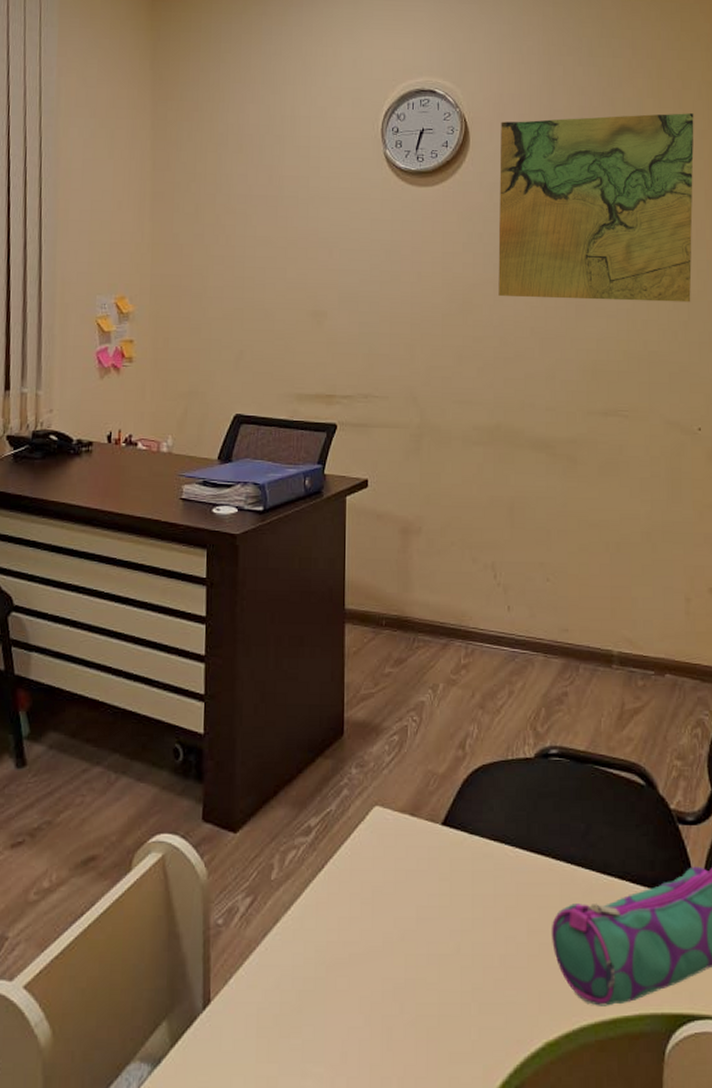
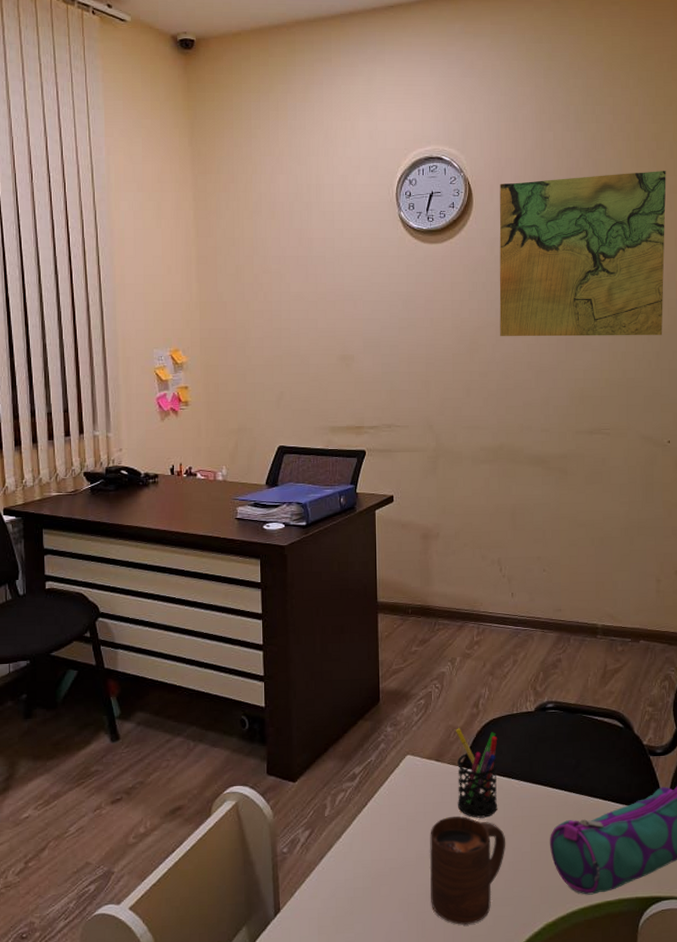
cup: none [399,889,497,1038] -> present [429,816,506,926]
pen holder: none [435,774,488,894] -> present [455,728,498,818]

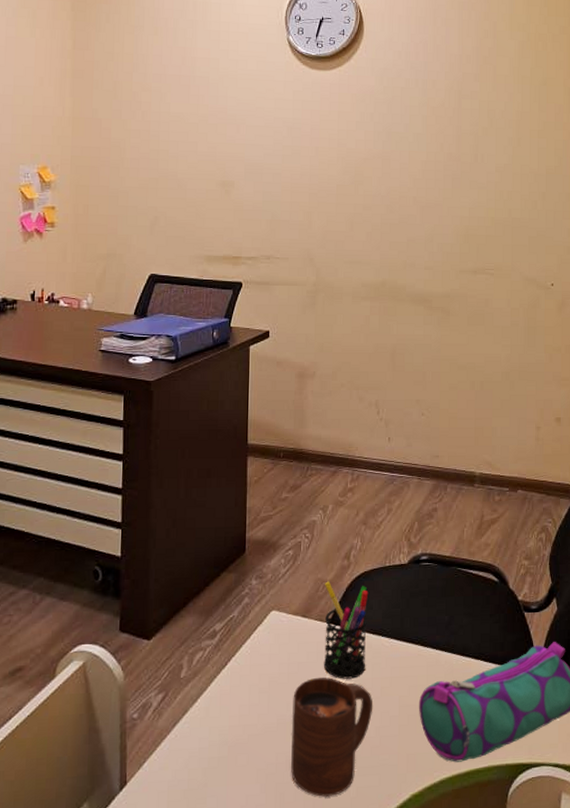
map: present [499,171,666,337] -> none [386,11,557,176]

